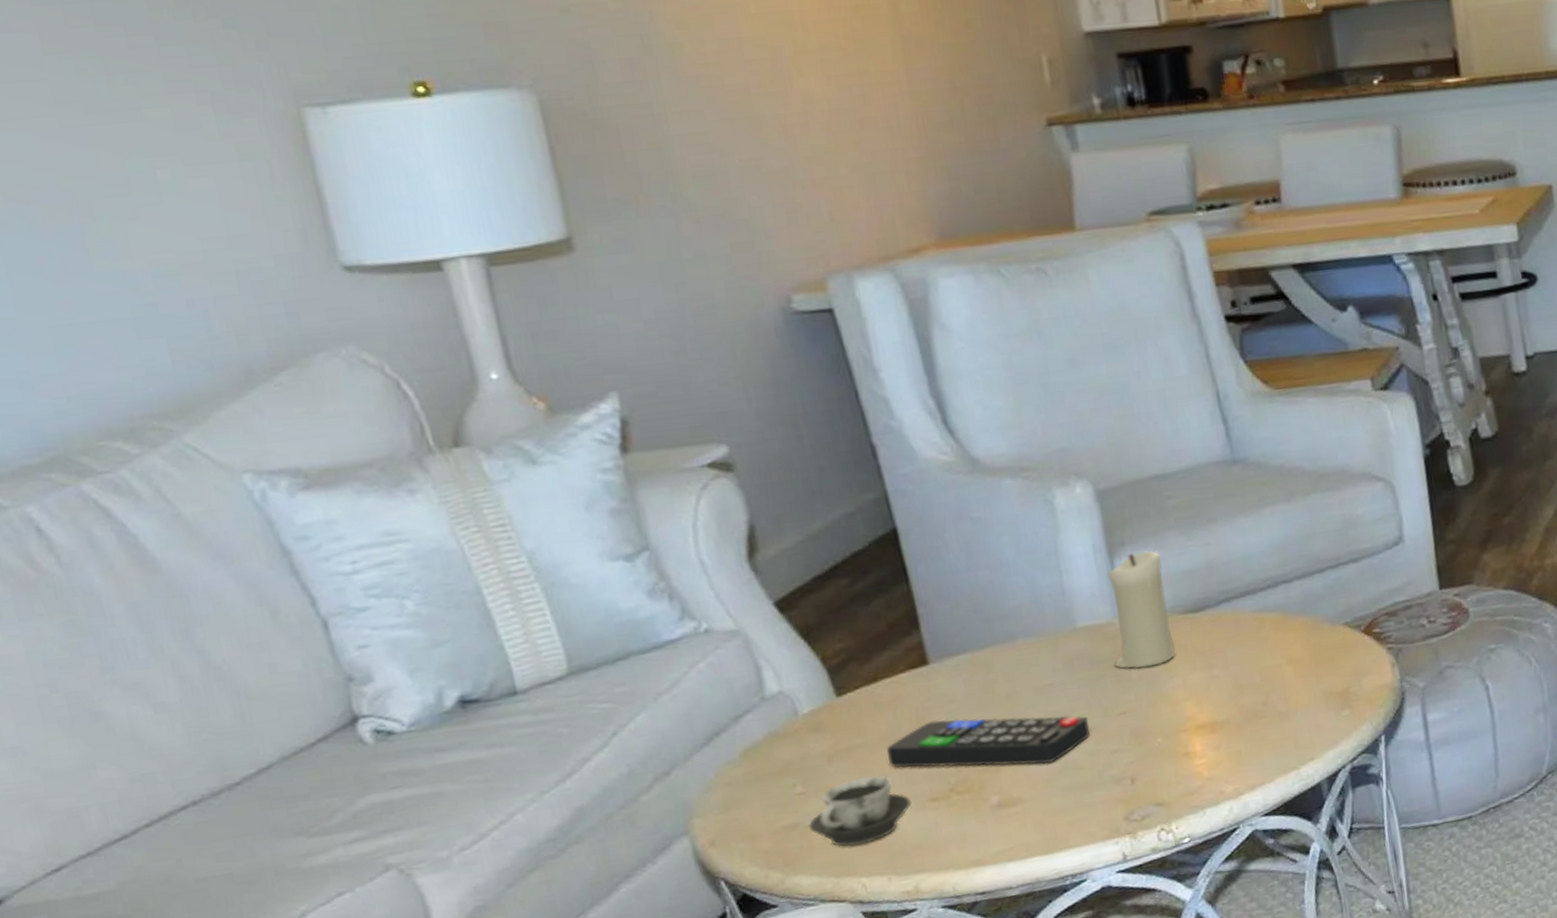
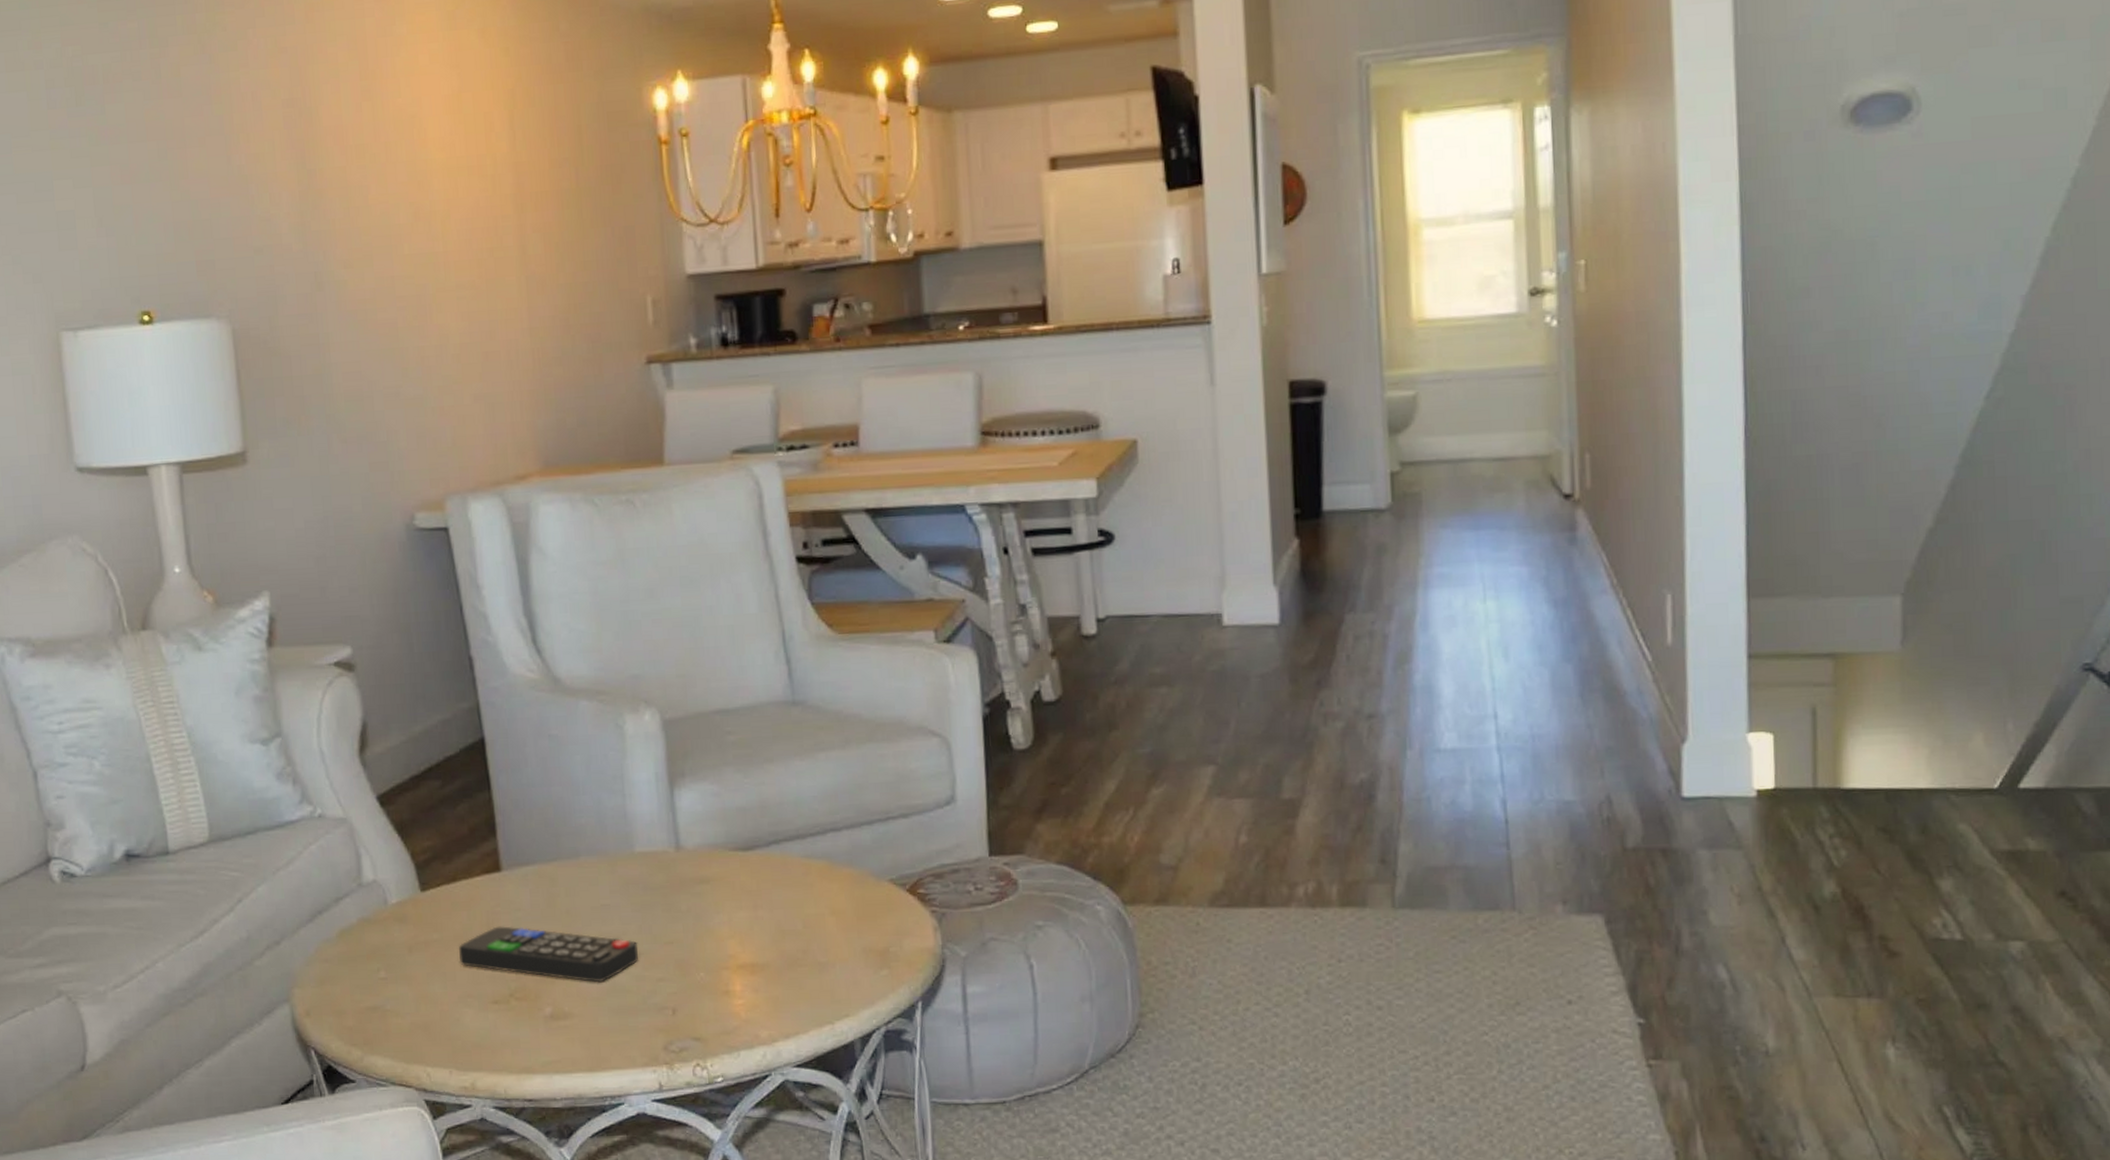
cup: present [808,775,912,847] -> none [386,970,475,1036]
candle: present [1107,551,1176,669] -> none [666,784,724,900]

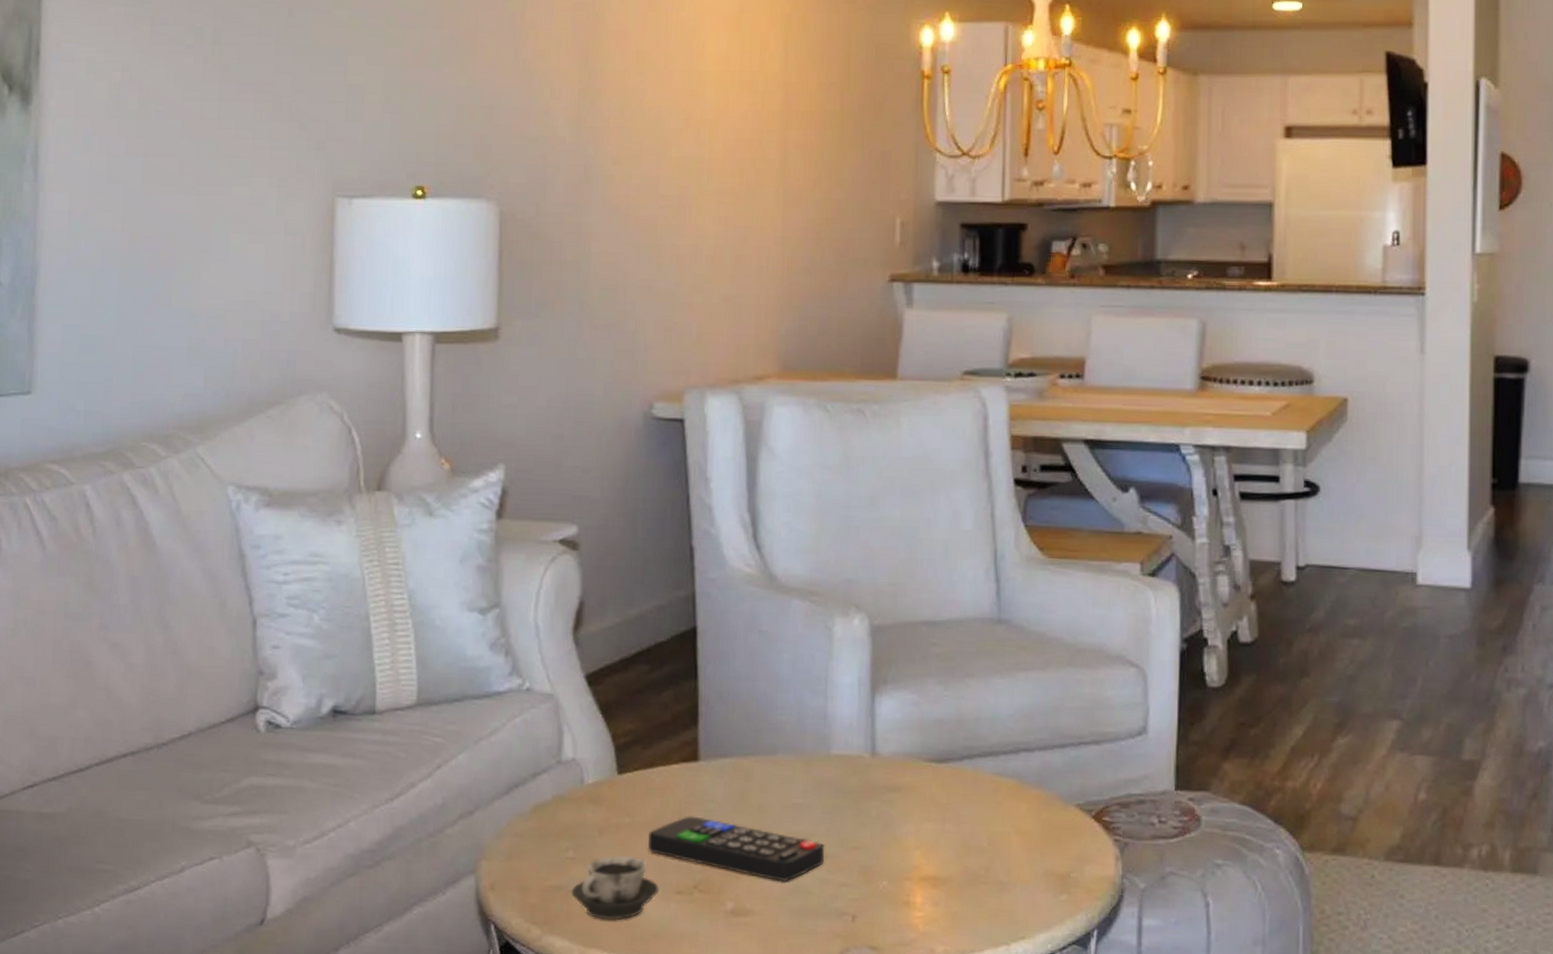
cup: none [386,970,475,1036] -> present [570,855,659,920]

